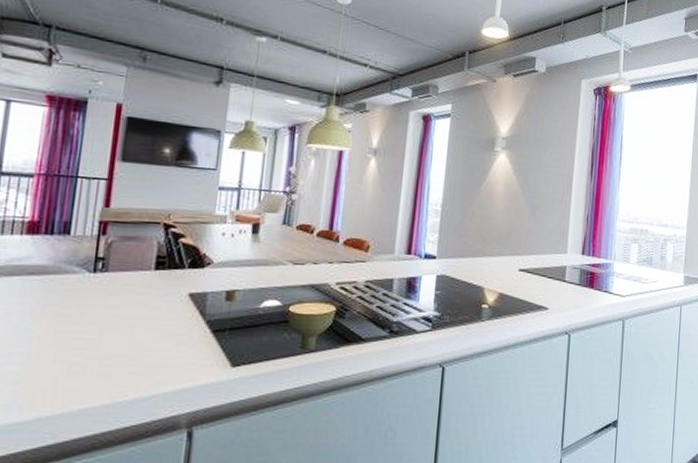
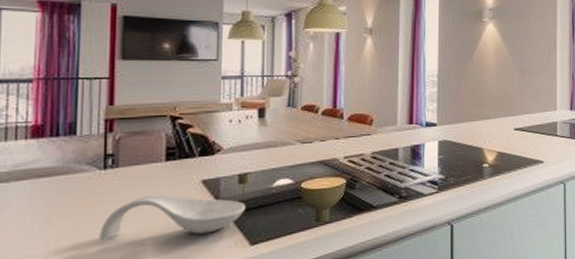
spoon rest: none [82,304,230,350] -> present [99,195,245,240]

